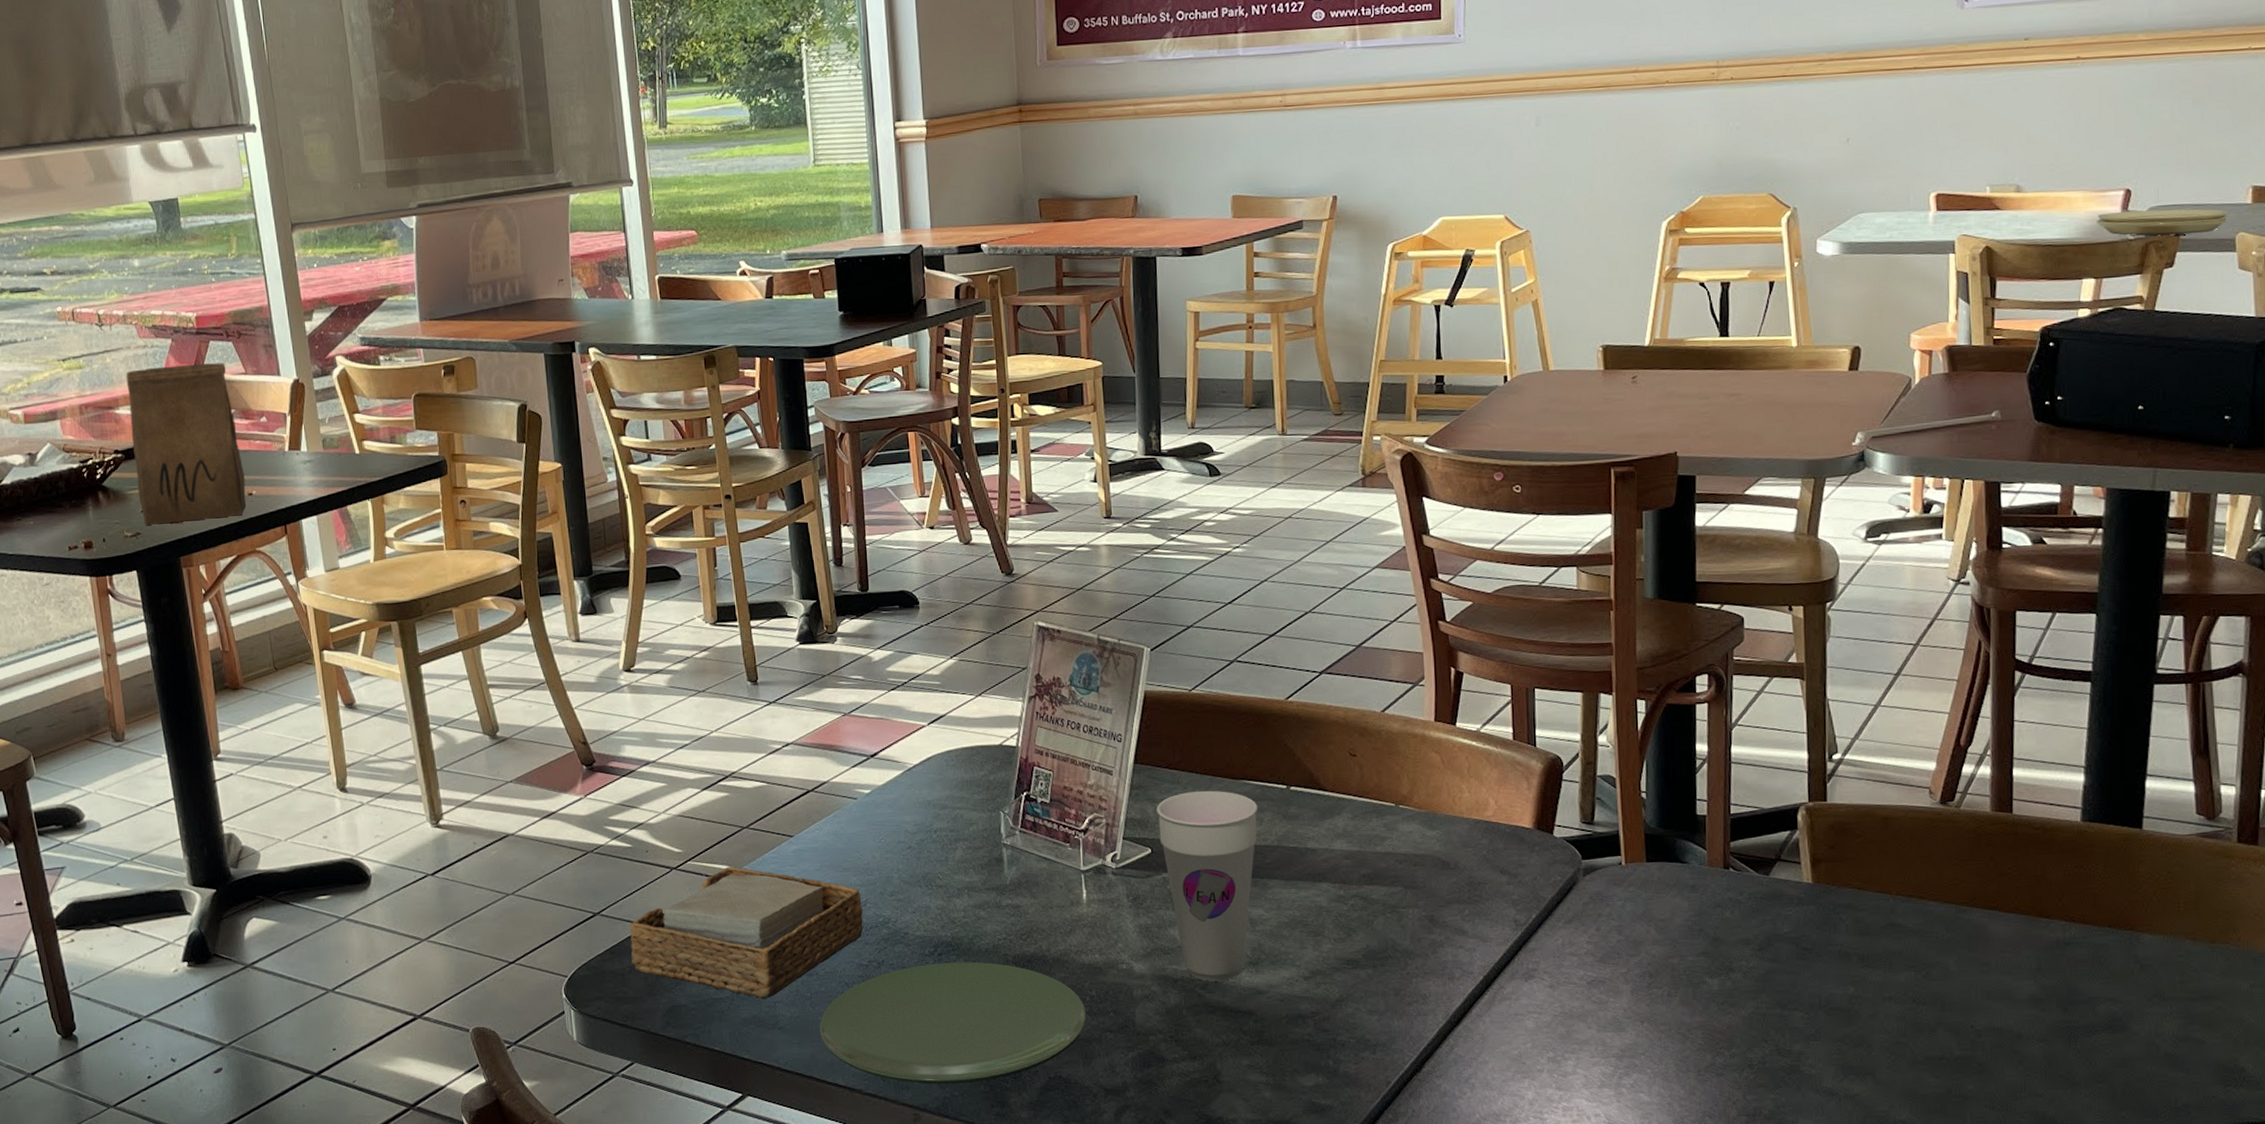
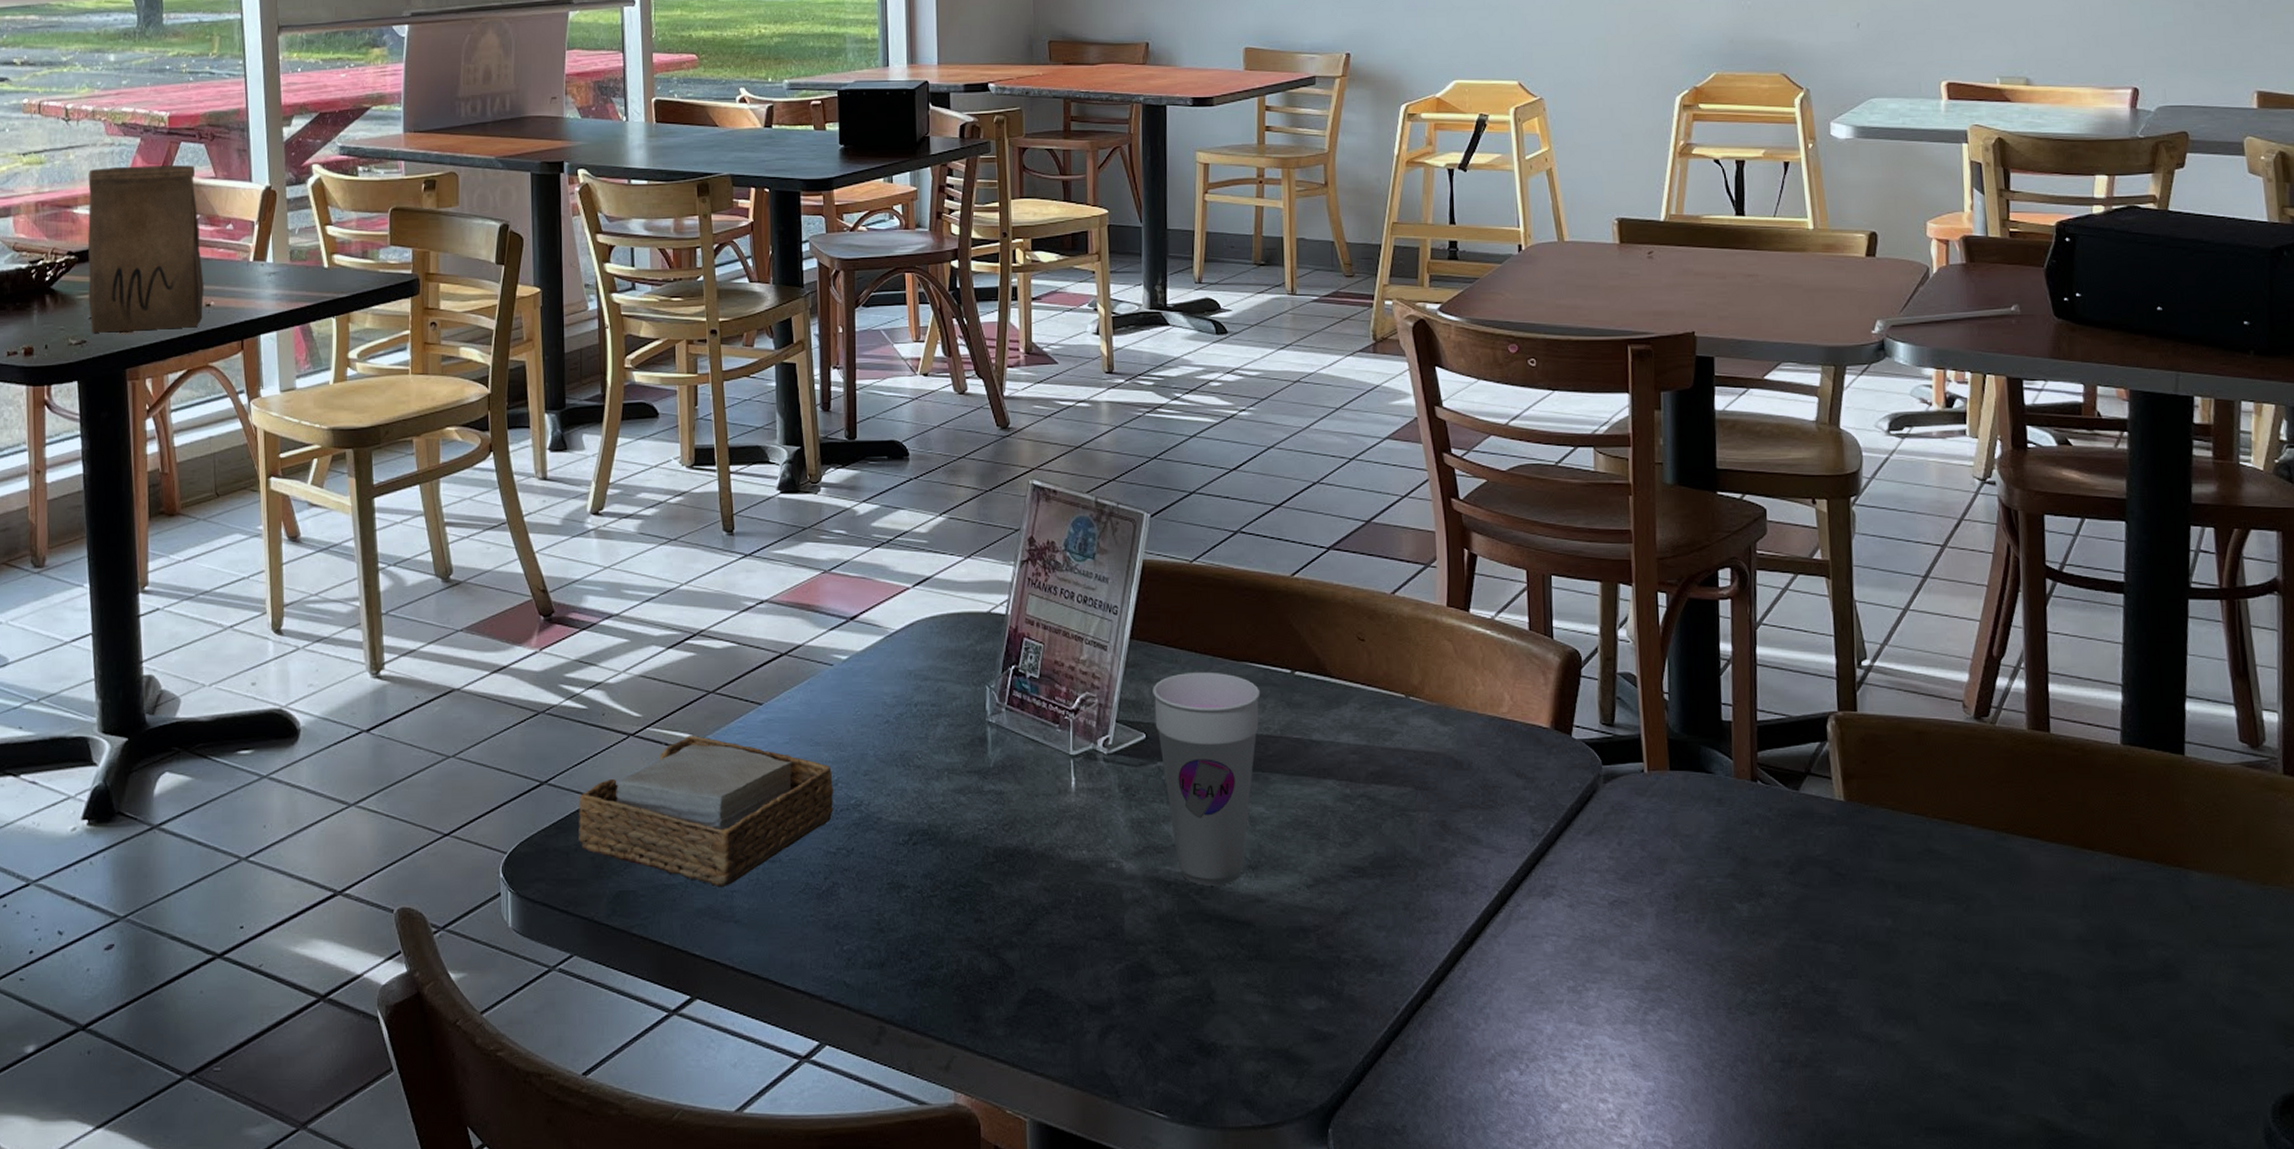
plate: present [819,961,1086,1085] -> none [779,853,1070,994]
plate: present [2096,209,2228,236] -> none [2105,109,2236,136]

